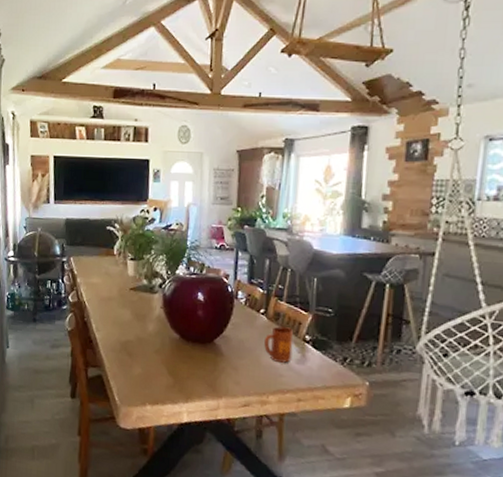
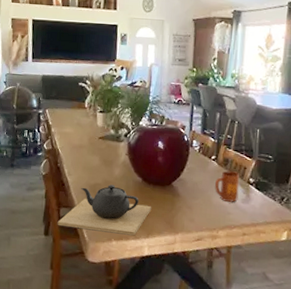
teapot: none [85,342,191,400] -> present [57,184,152,236]

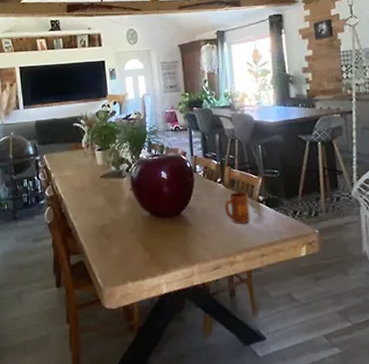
teapot: present [57,184,152,236] -> none [68,223,164,275]

